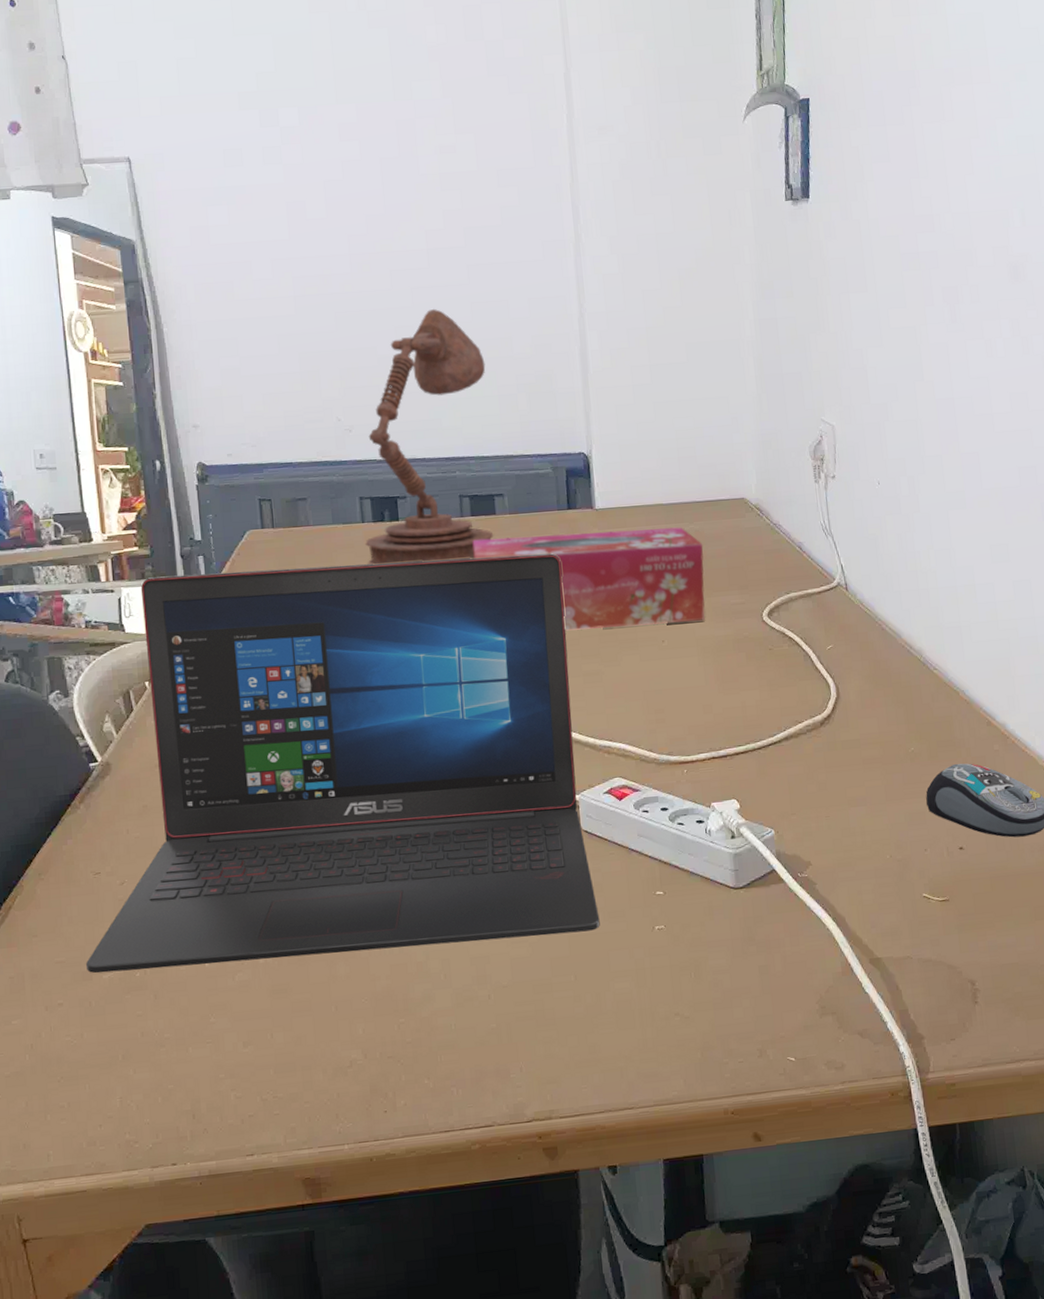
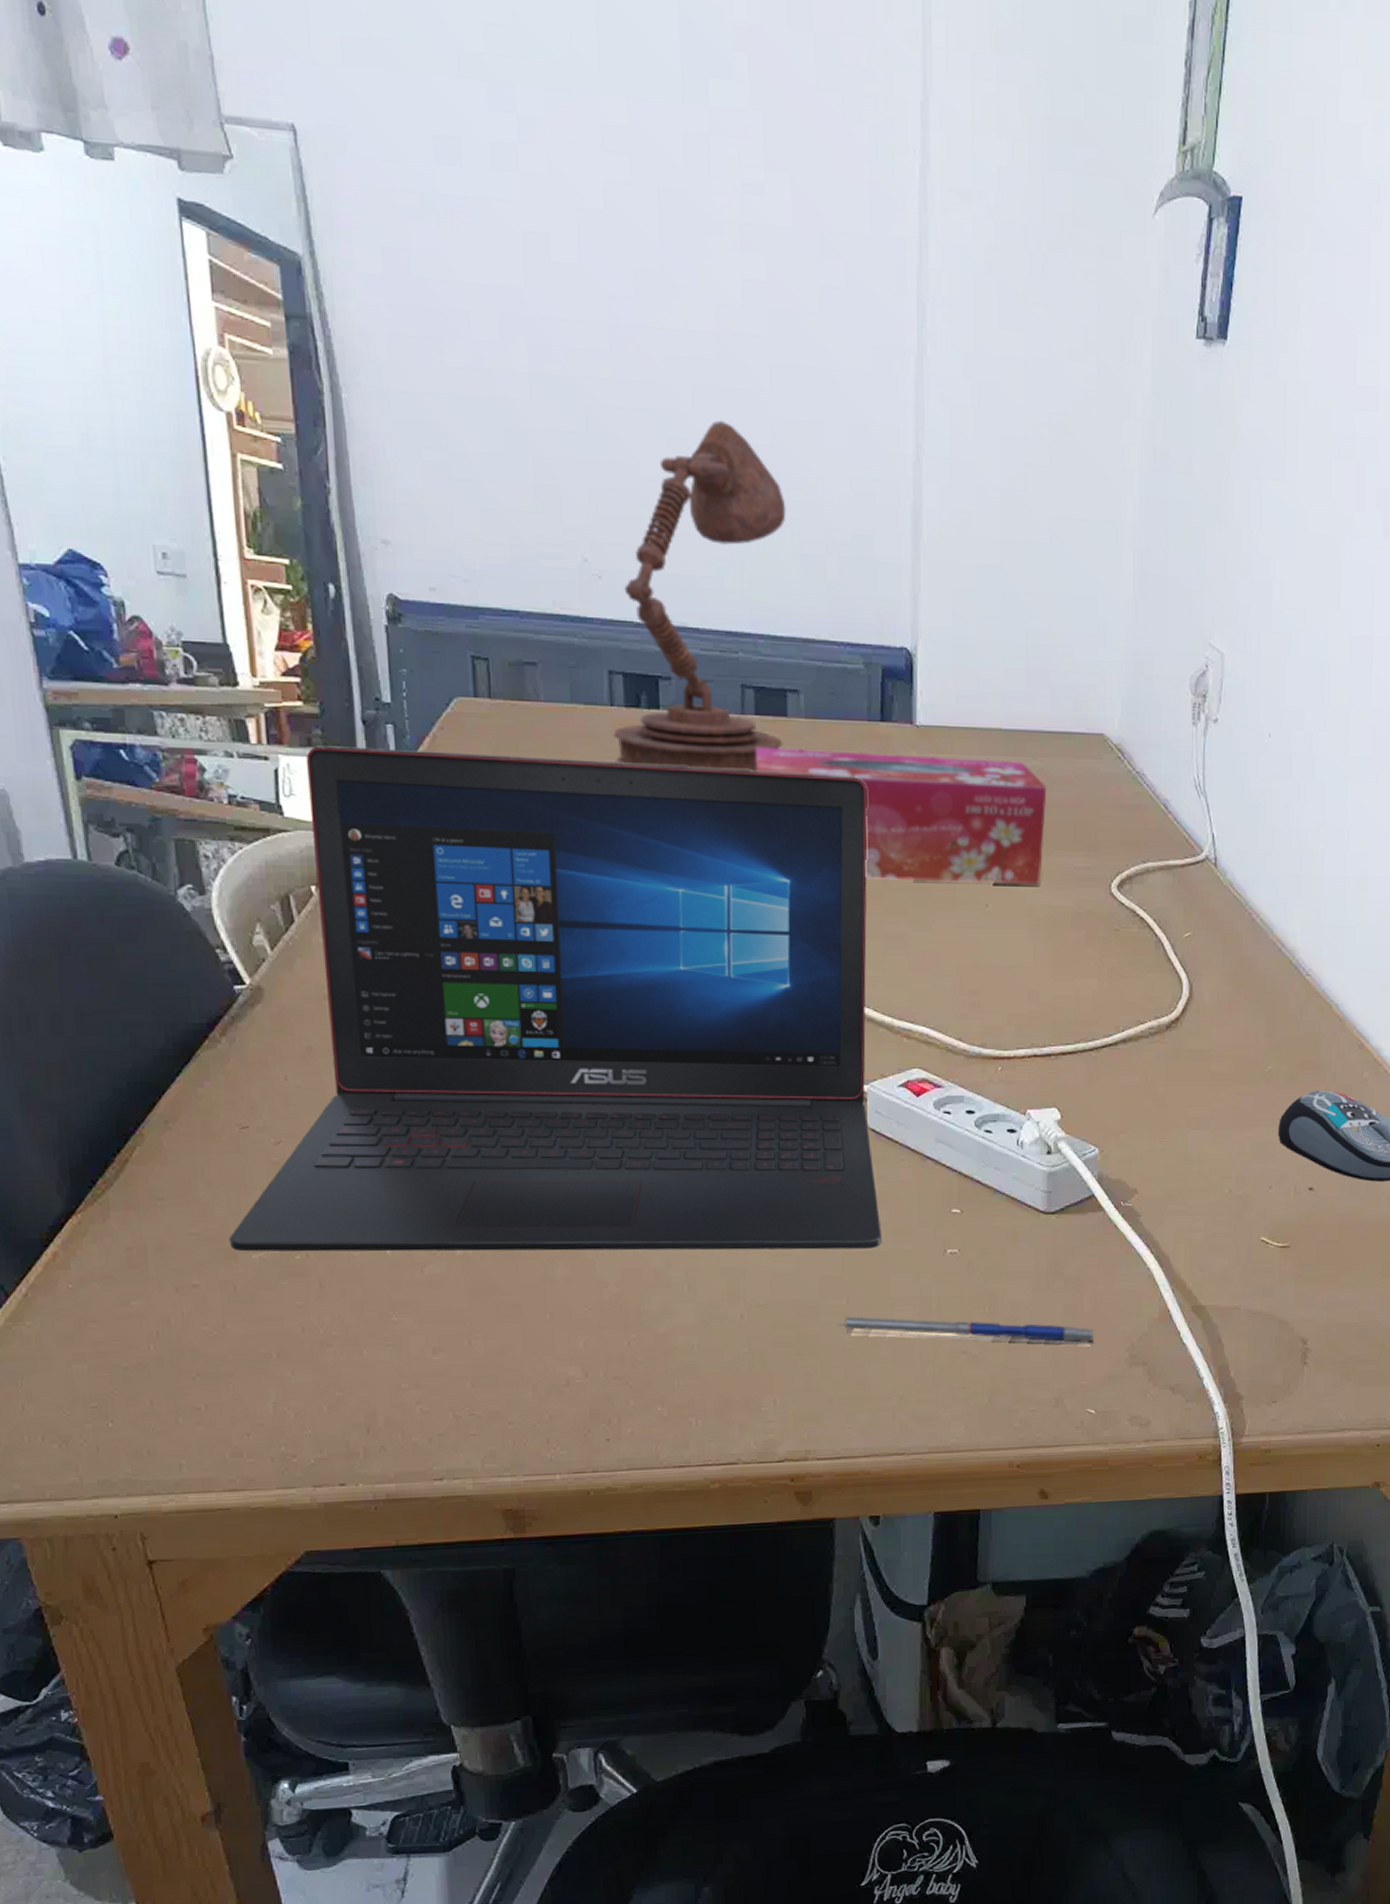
pen: none [568,984,787,1005] -> present [837,1316,1093,1345]

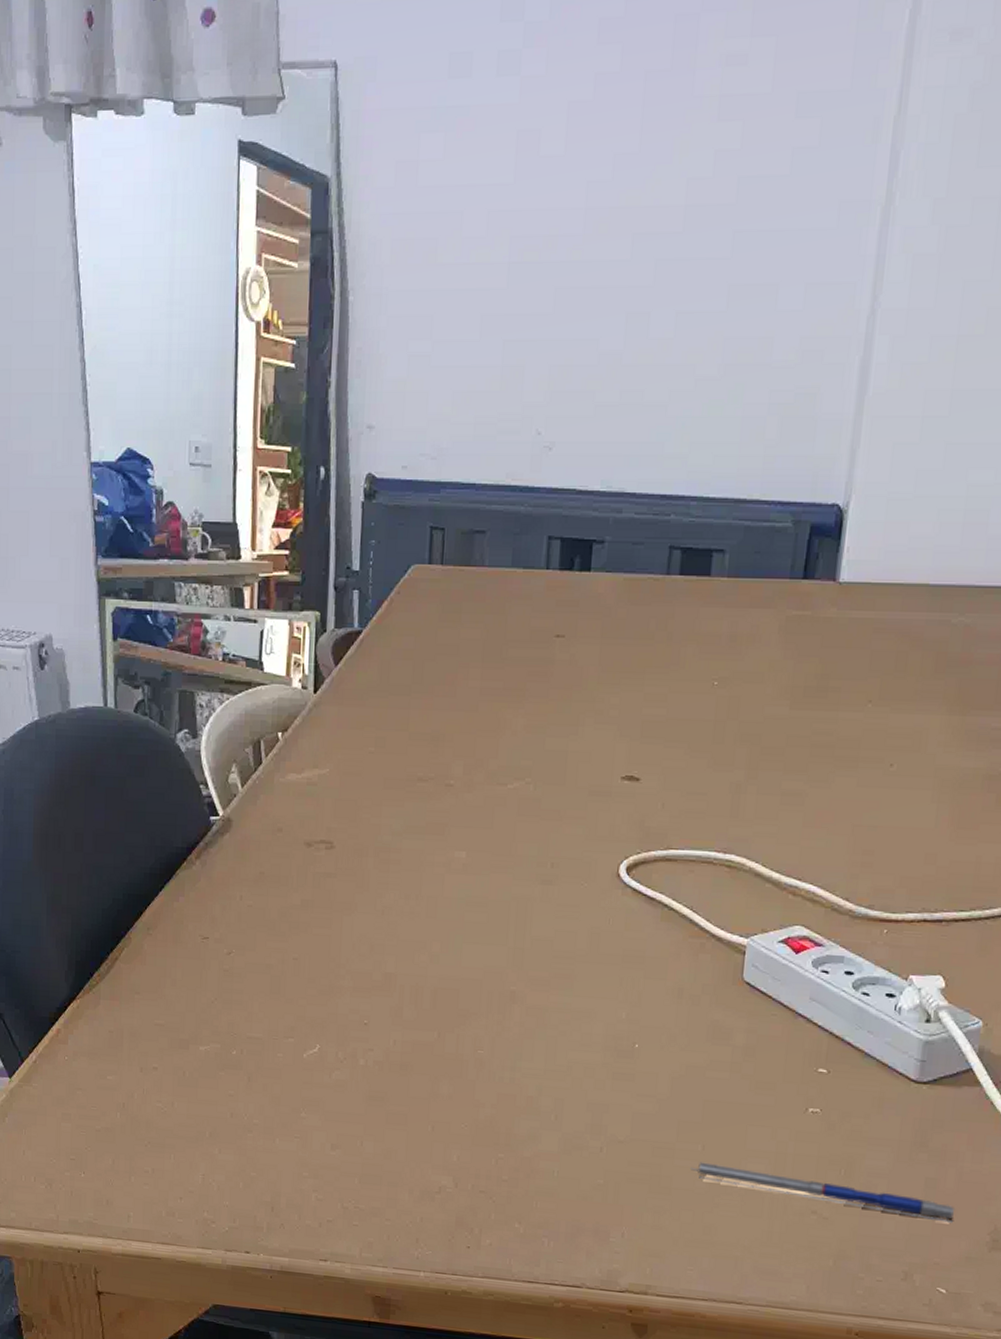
laptop: present [228,746,882,1252] -> none [183,610,782,1099]
desk lamp: present [613,420,787,772] -> none [545,290,733,630]
tissue box: present [754,746,1047,886] -> none [673,605,972,746]

